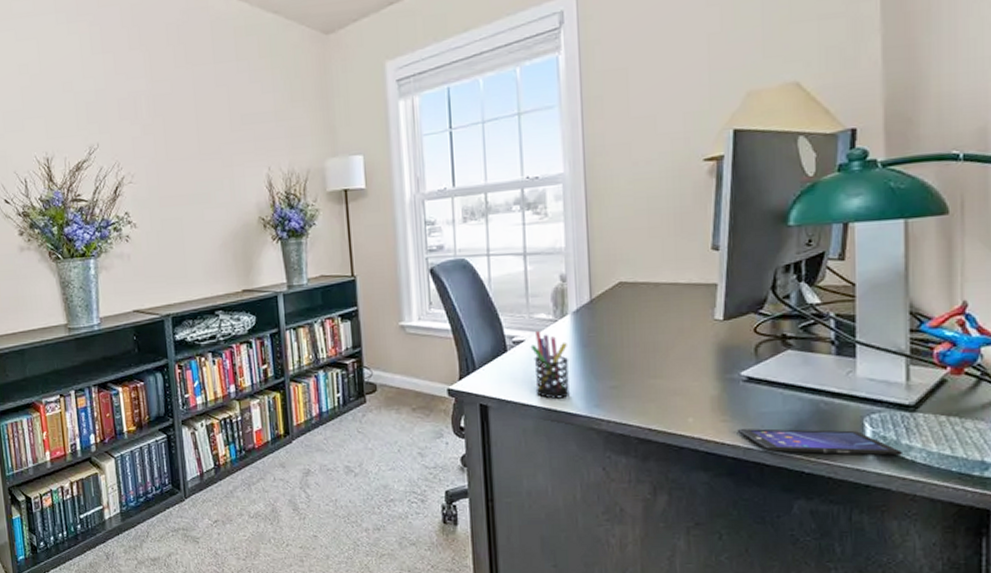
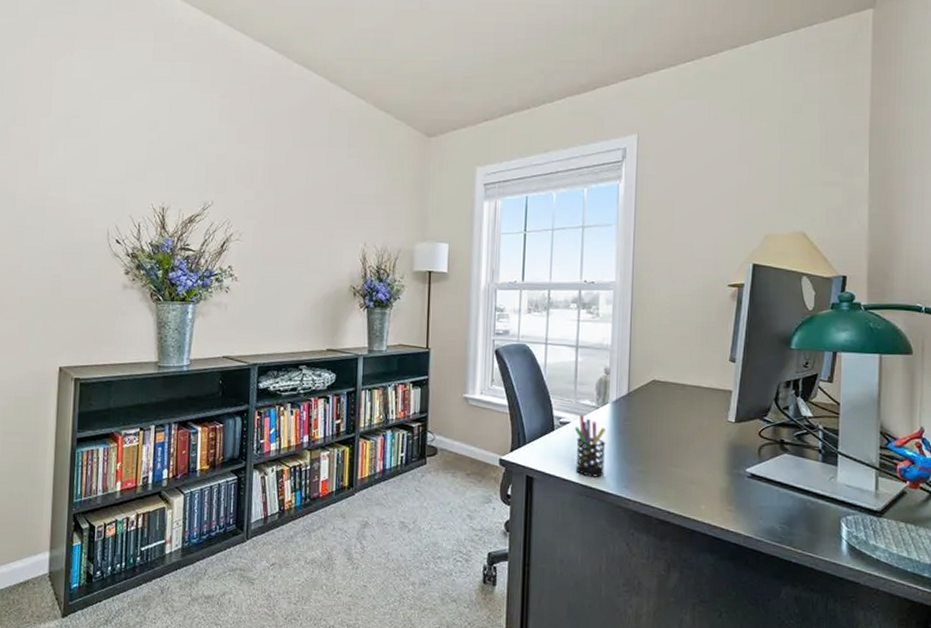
smartphone: present [736,428,902,456] -> none [739,518,870,554]

